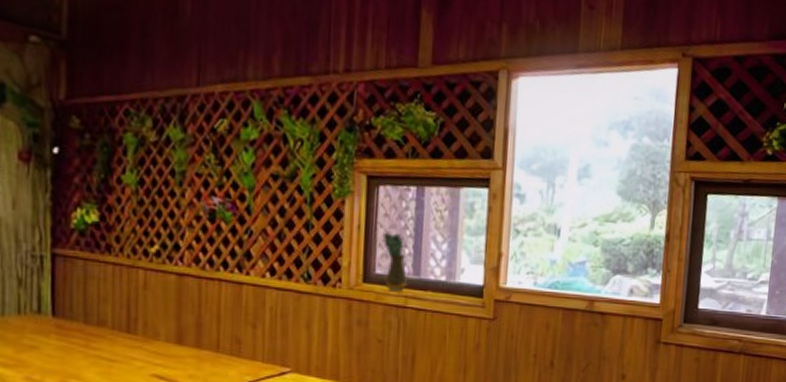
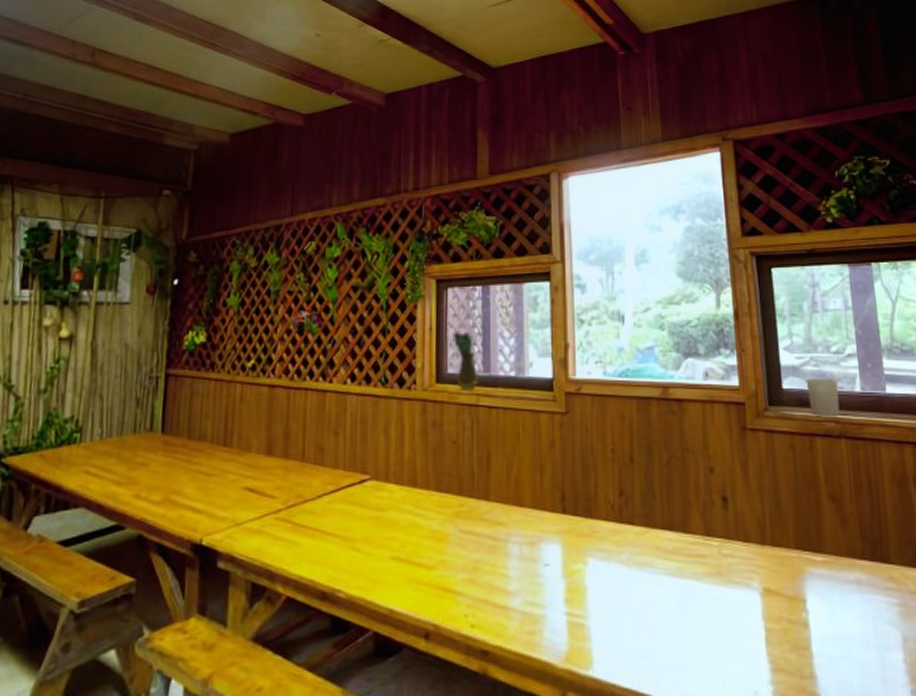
candle holder: none [719,300,748,336] -> present [806,378,840,417]

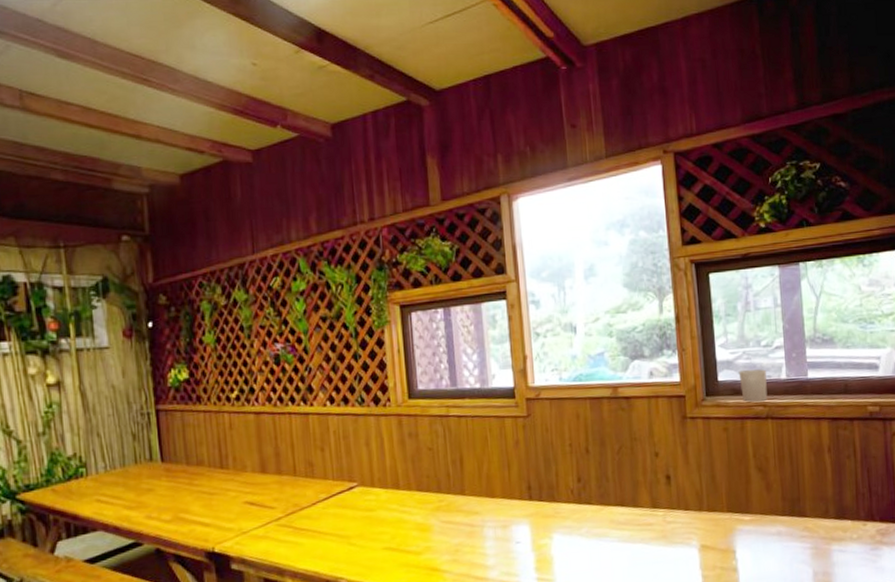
vase: present [452,329,478,392] -> none [420,349,446,405]

